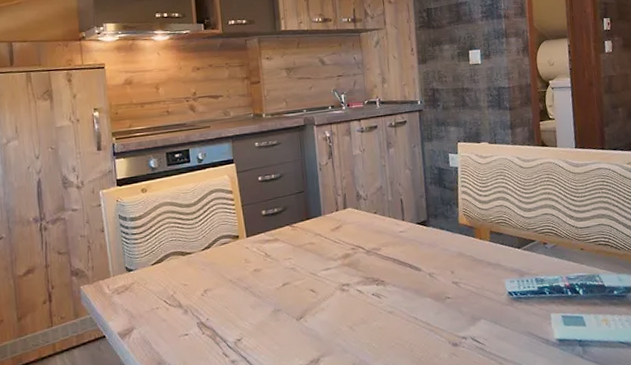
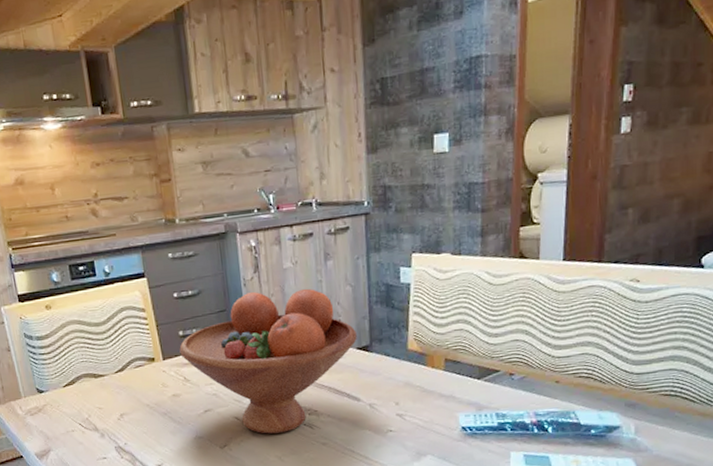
fruit bowl: none [262,172,416,305] -> present [179,288,357,434]

